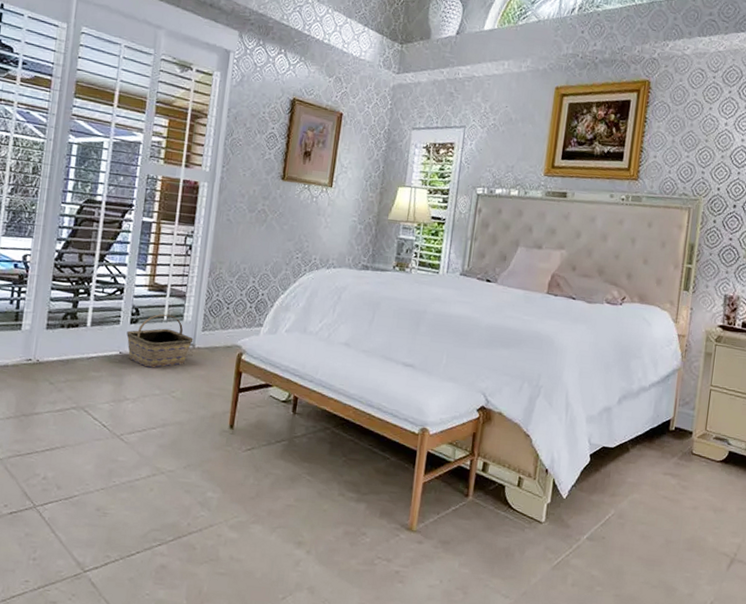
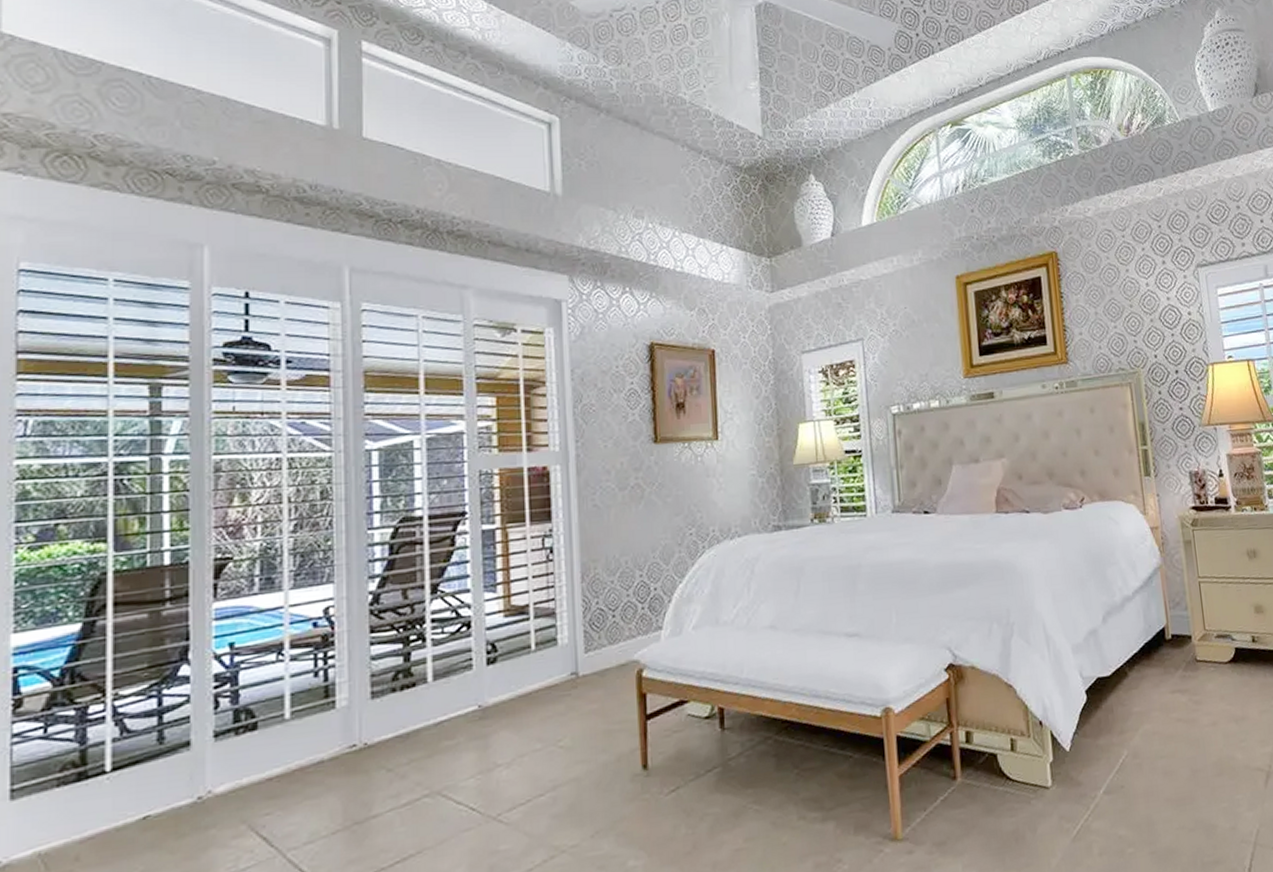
basket: present [126,313,194,368] -> none [484,641,575,718]

